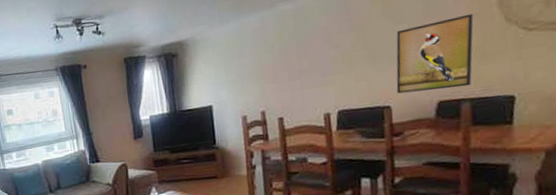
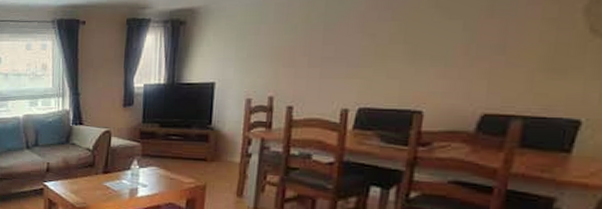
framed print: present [396,13,474,94] -> none [434,18,549,102]

